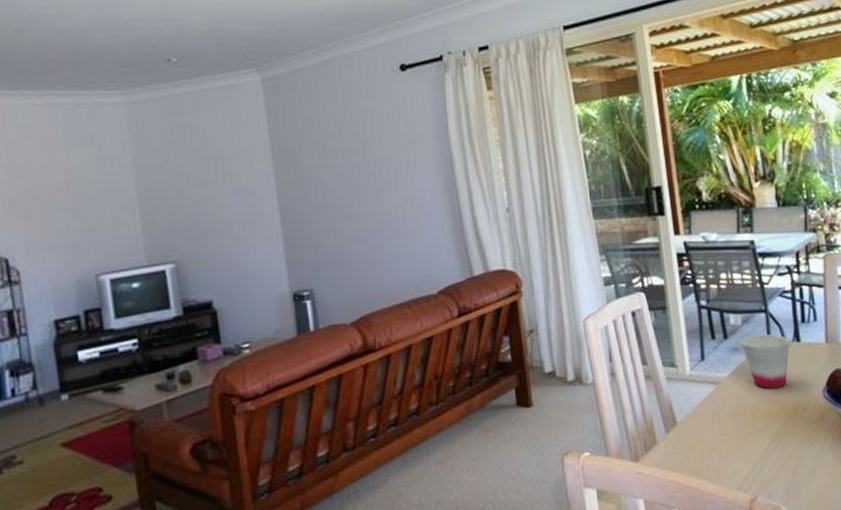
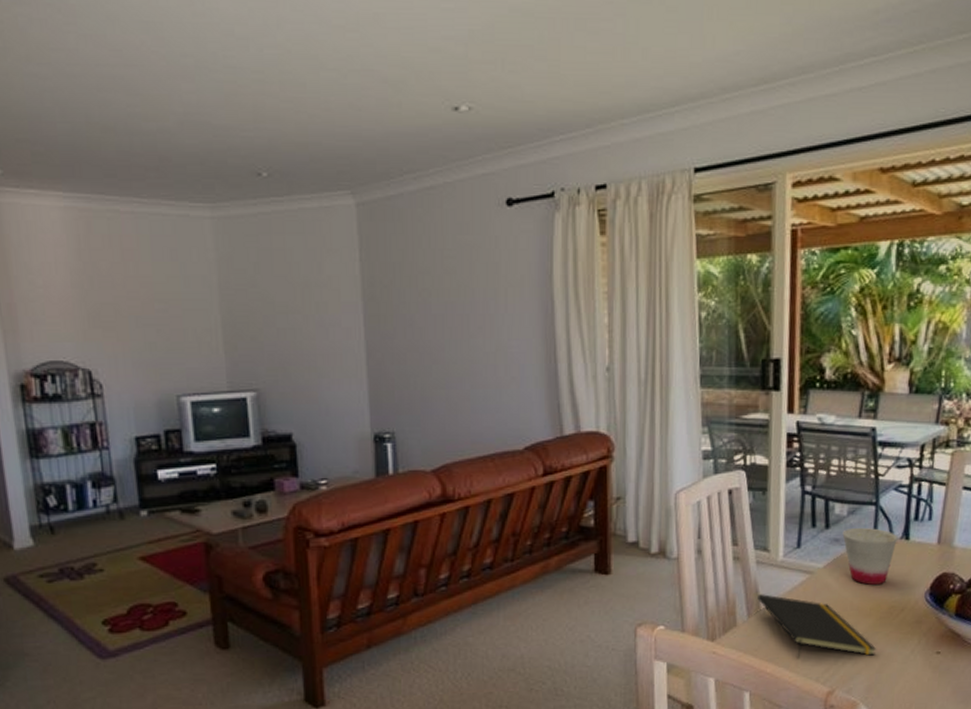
notepad: none [672,409,789,470] -> present [757,594,877,659]

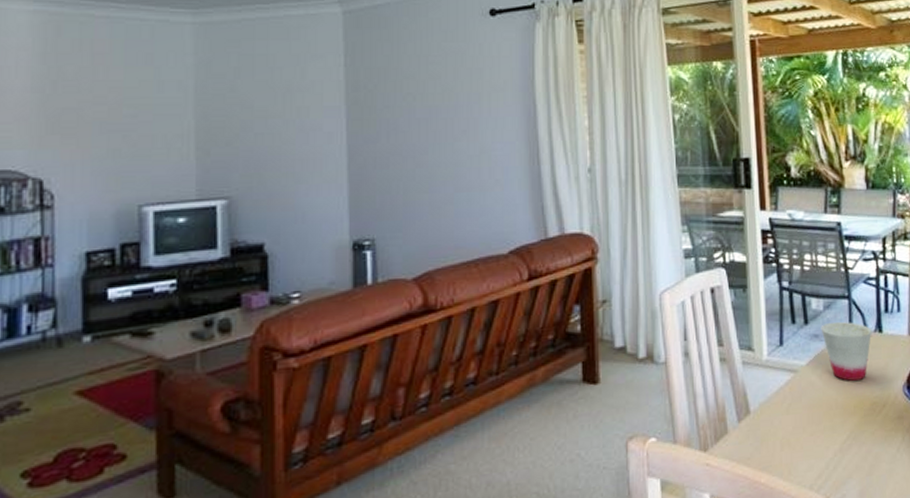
notepad: present [757,594,877,659] -> none [746,396,865,466]

